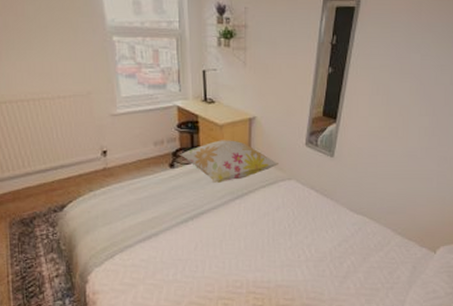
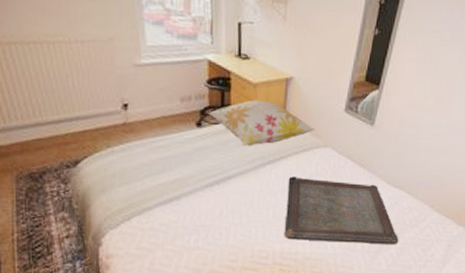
serving tray: none [256,209,366,269] -> present [284,176,399,244]

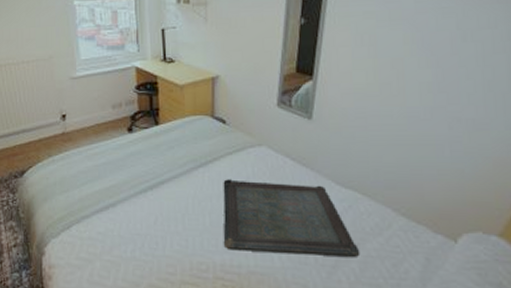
decorative pillow: present [208,100,315,146] -> none [138,101,246,149]

